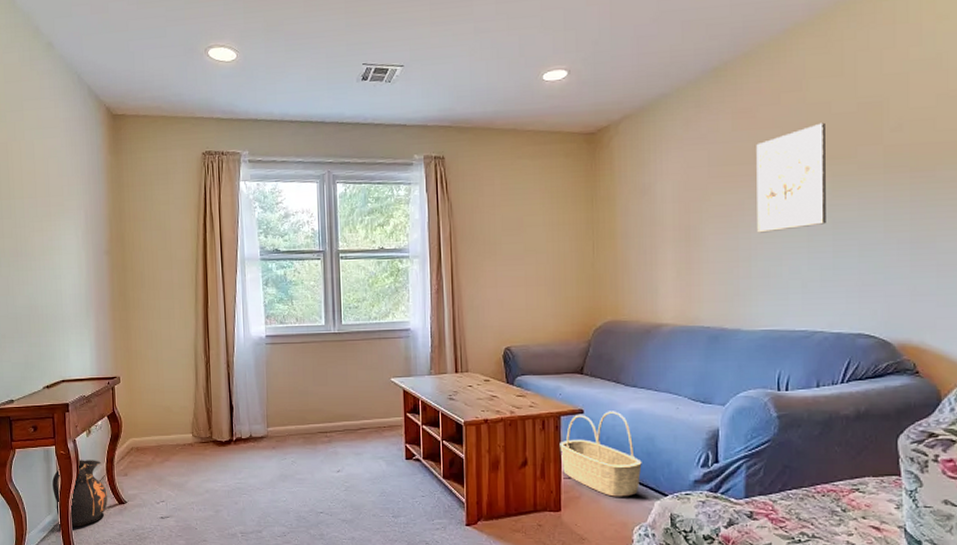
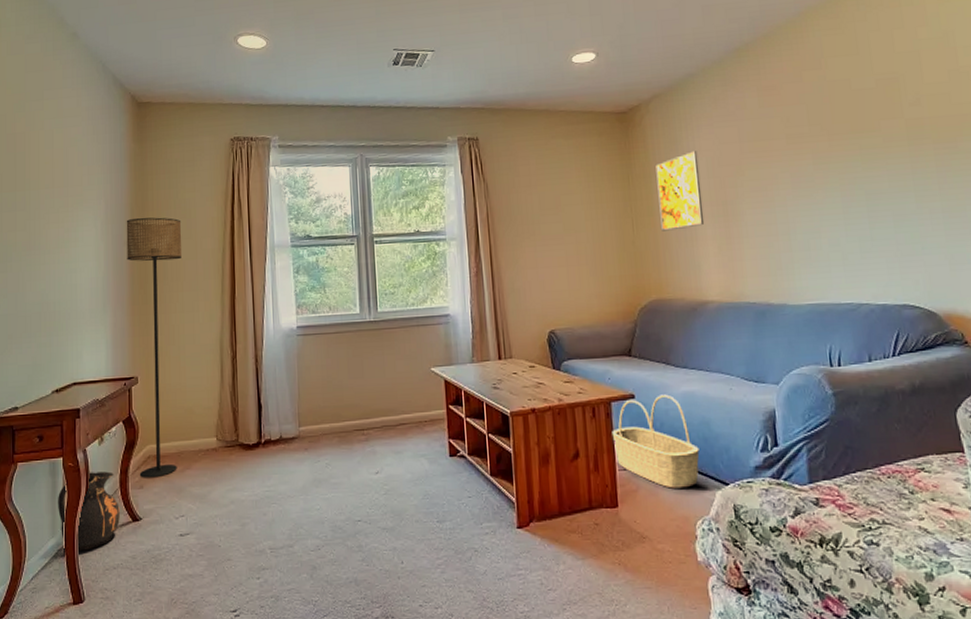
floor lamp: none [105,228,157,467] -> present [126,217,182,478]
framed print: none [621,174,666,255] -> present [655,151,705,231]
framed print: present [756,122,826,233] -> none [784,98,859,207]

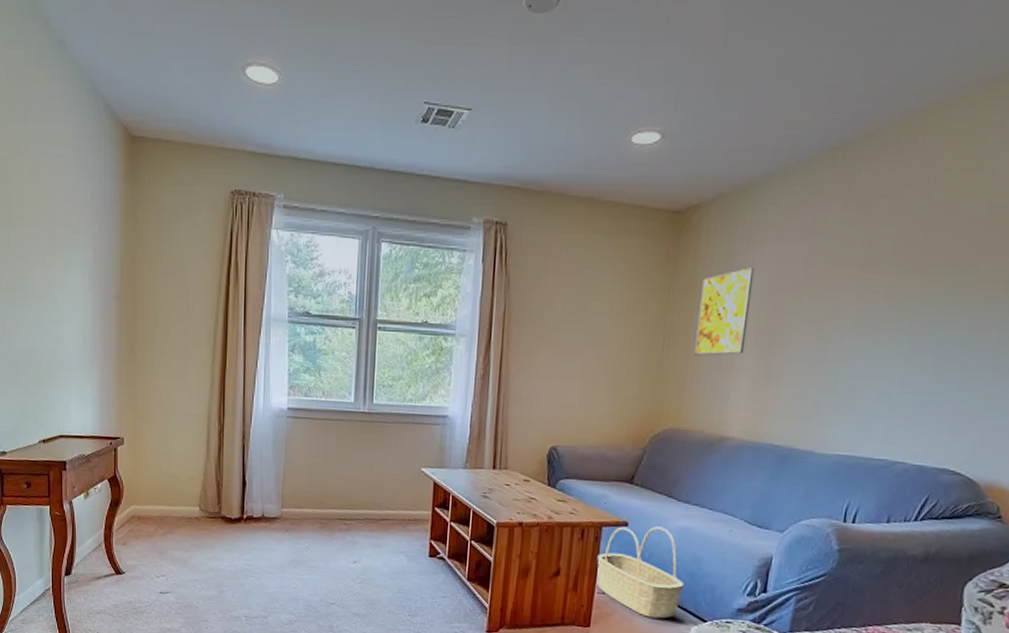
ceramic jug: present [57,471,120,551] -> none [44,523,104,594]
floor lamp: present [126,217,182,478] -> none [115,271,174,537]

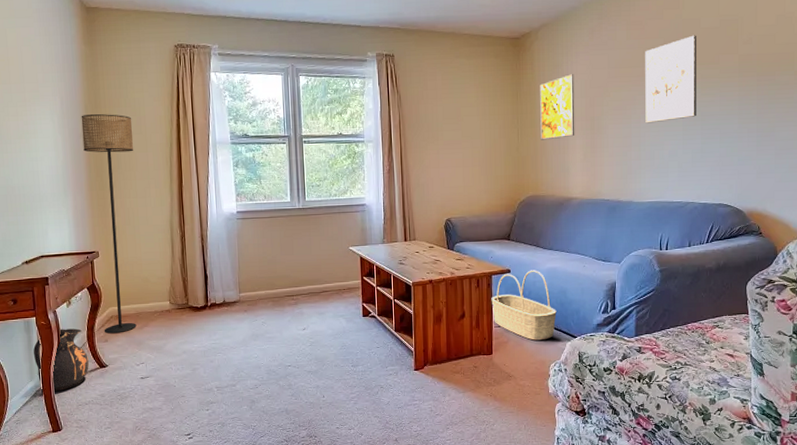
ceramic jug: none [44,523,104,594] -> present [33,328,89,391]
floor lamp: none [115,271,174,537] -> present [81,114,137,334]
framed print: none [850,224,949,346] -> present [645,35,696,123]

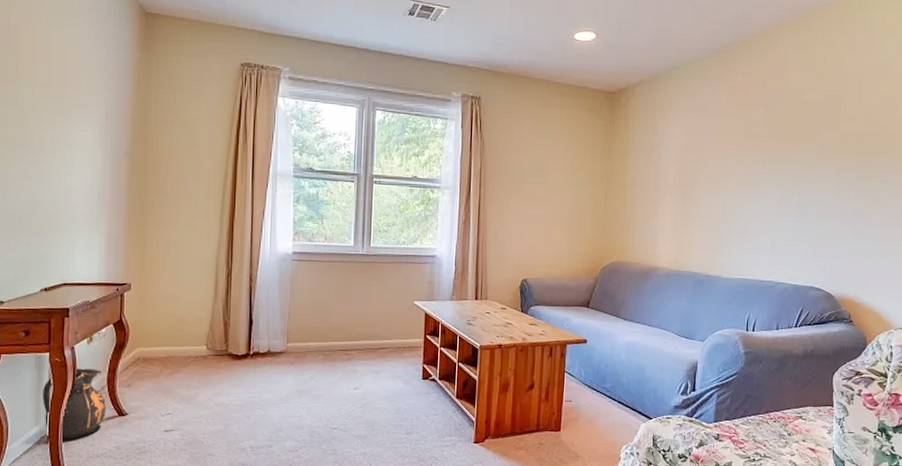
floor lamp: present [81,114,137,334] -> none [125,130,185,378]
basket: present [491,270,557,340] -> none [563,342,633,419]
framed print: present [540,74,575,140] -> none [630,136,670,204]
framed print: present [645,35,696,123] -> none [740,107,798,196]

